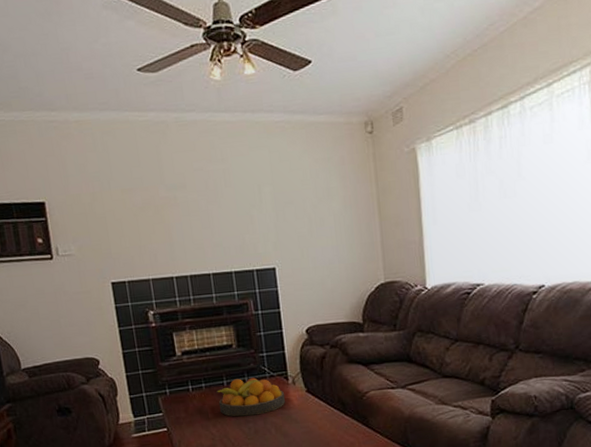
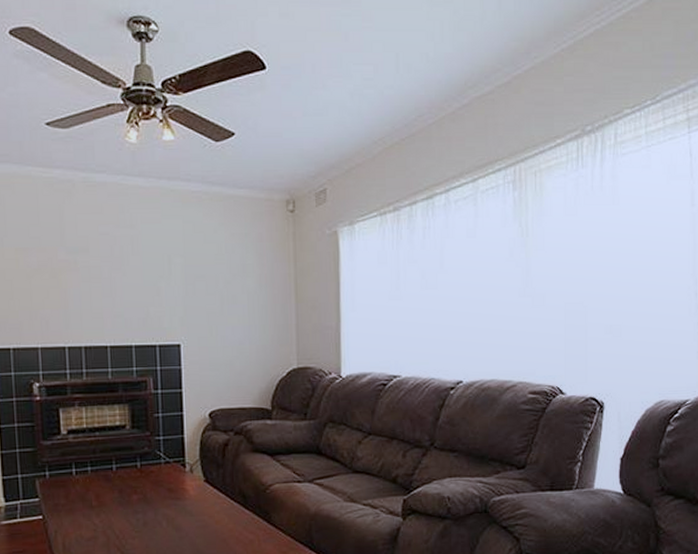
fruit bowl: present [216,377,285,417] -> none [103,463,180,506]

